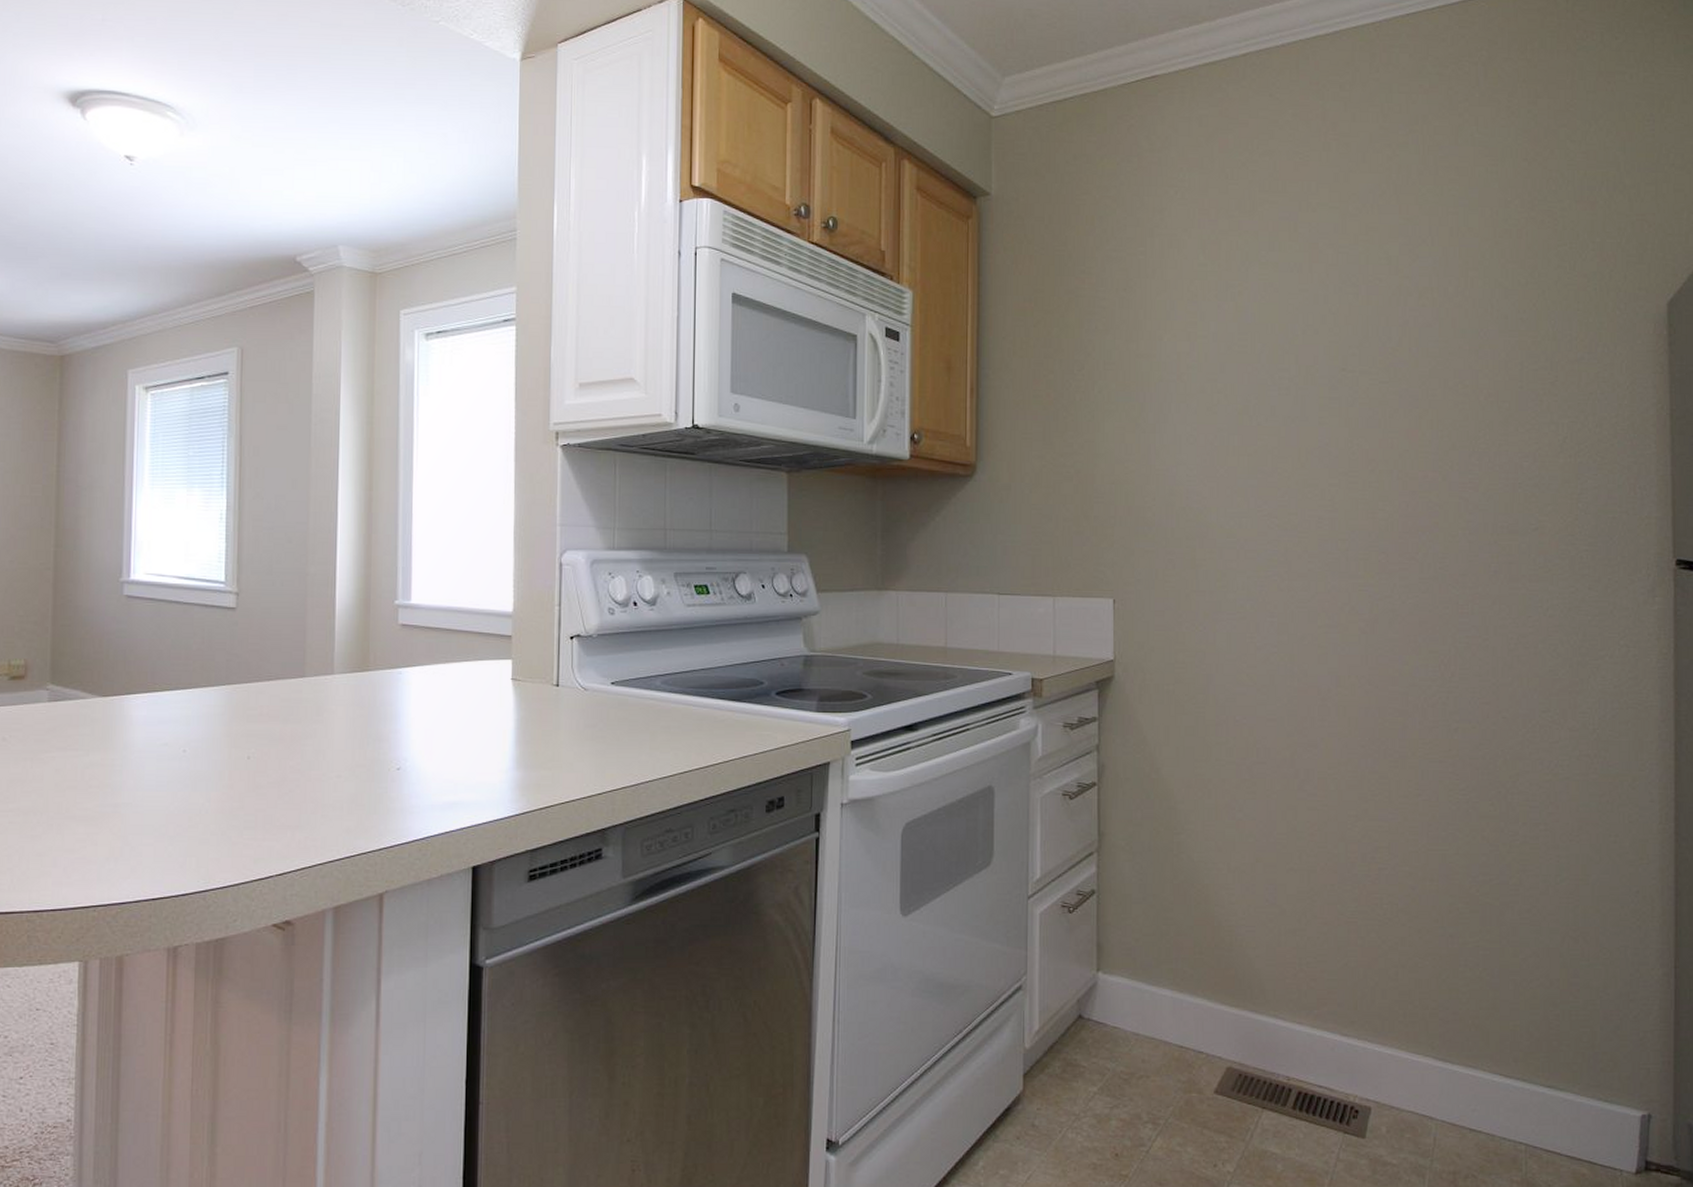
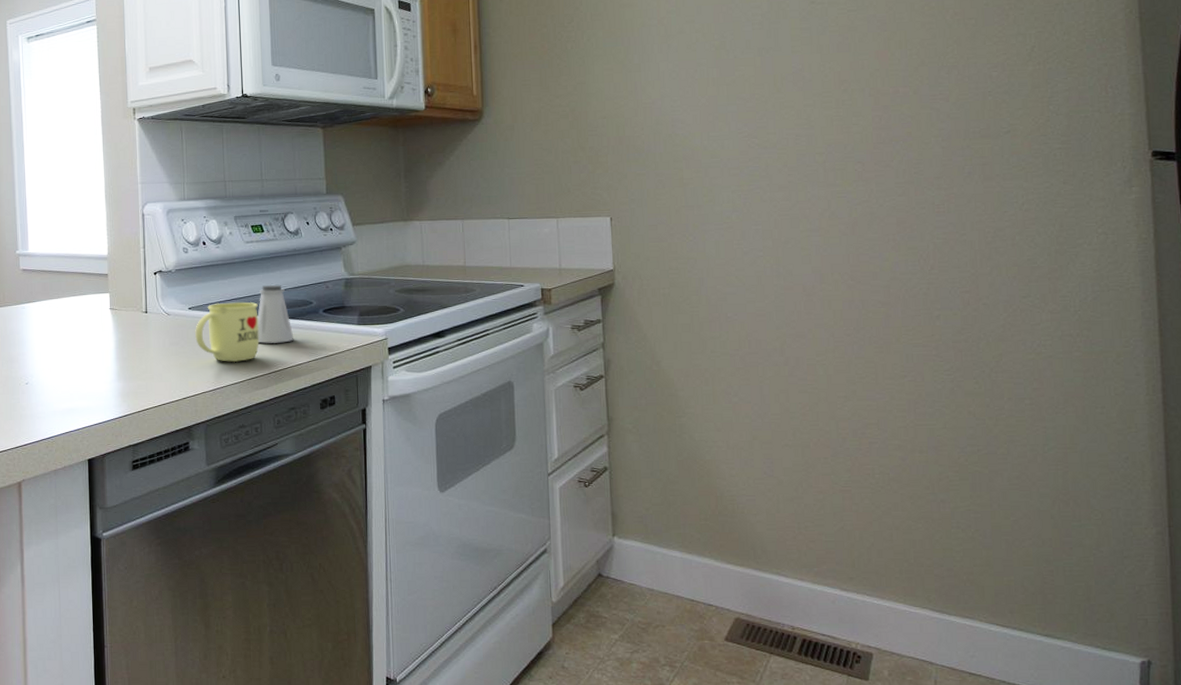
mug: none [617,677,697,752] -> present [195,301,259,363]
saltshaker: none [695,658,739,730] -> present [257,284,294,344]

